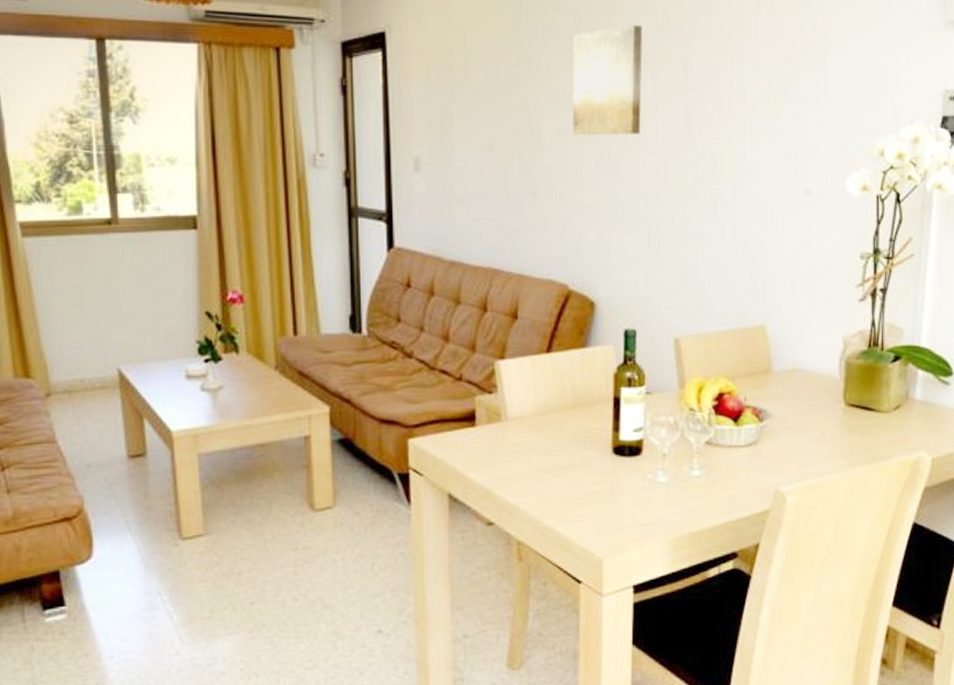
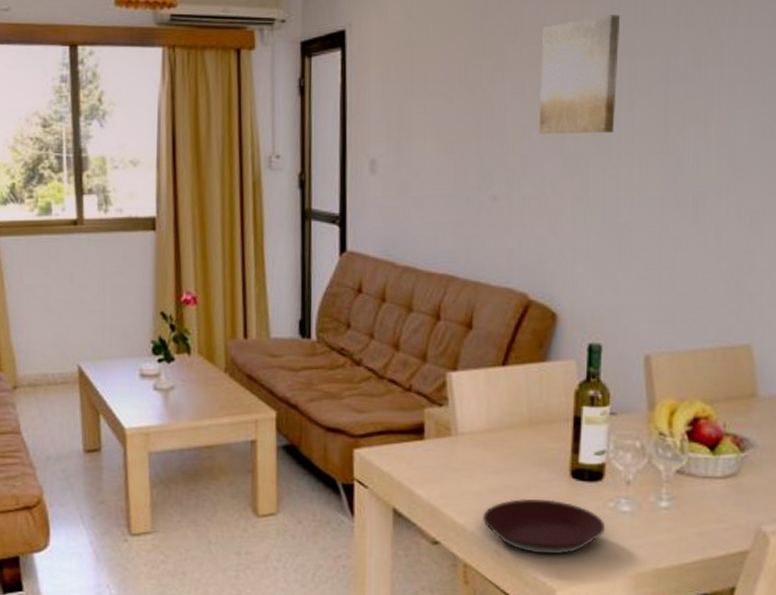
plate: none [533,475,646,527] -> present [482,498,606,555]

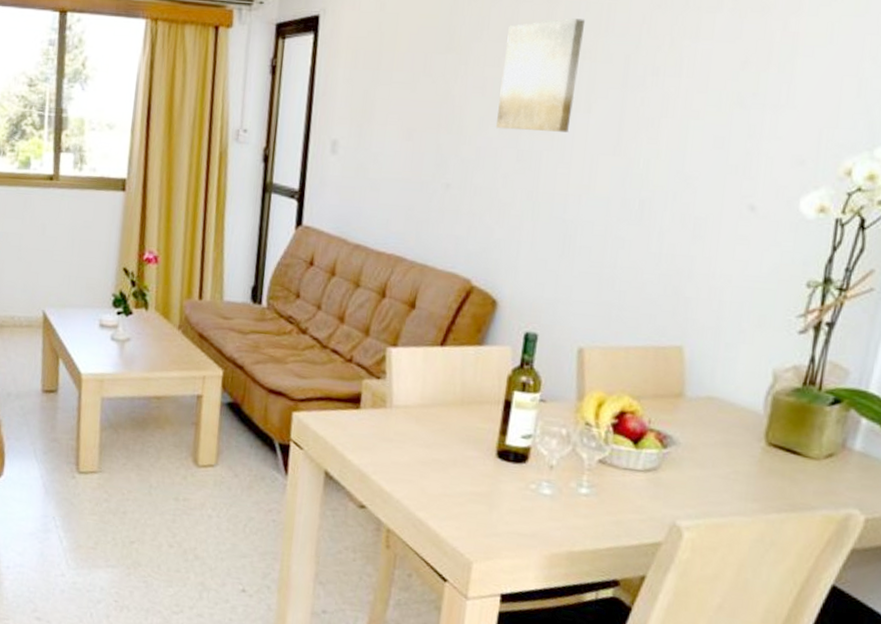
plate: present [482,498,606,555] -> none [408,472,526,529]

